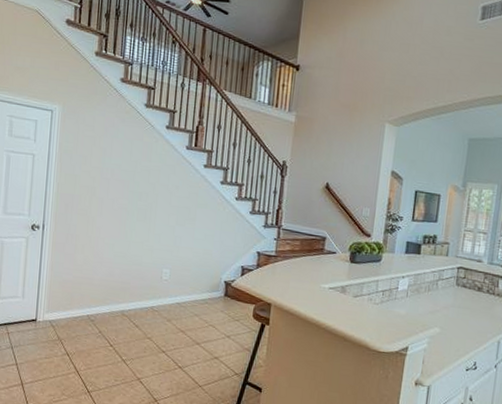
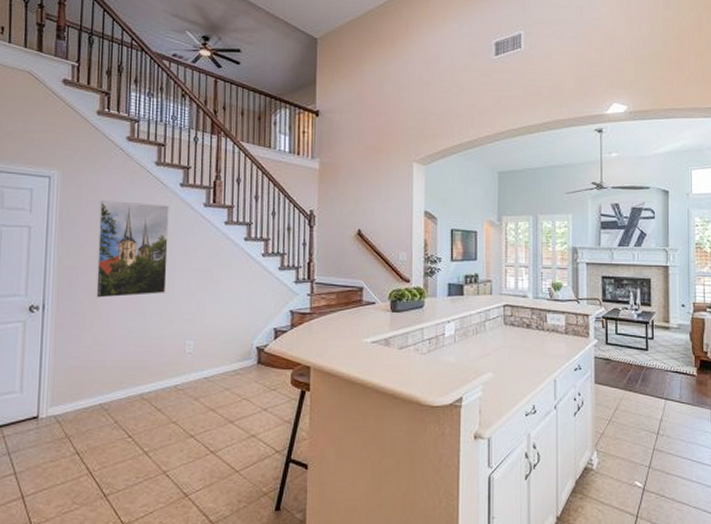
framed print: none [88,135,155,226] -> present [96,199,169,298]

